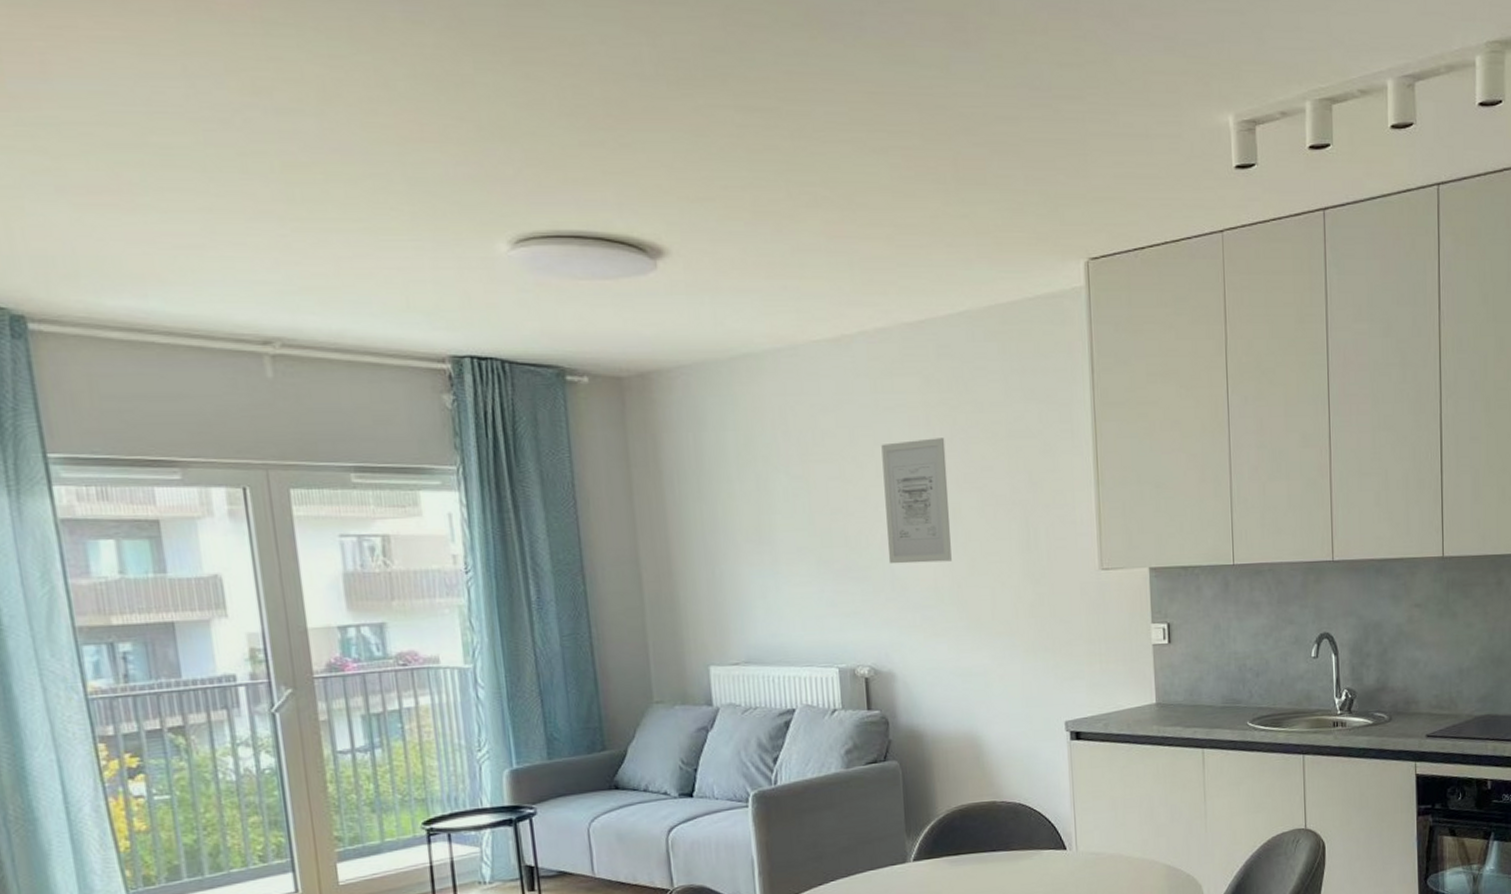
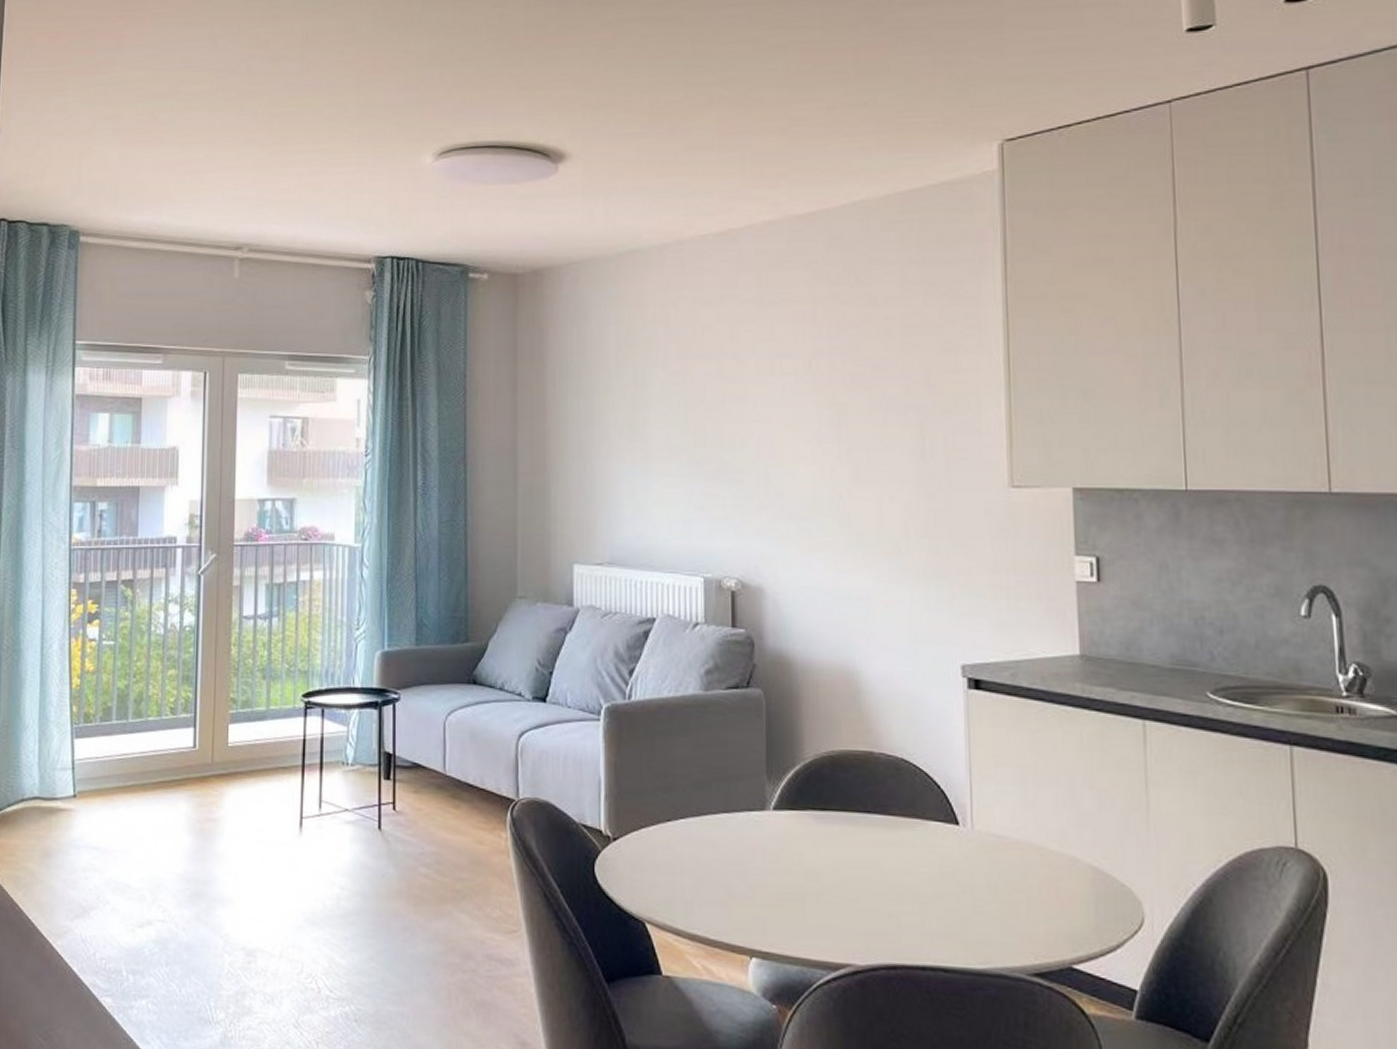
wall art: present [881,438,952,564] -> none [763,334,834,468]

